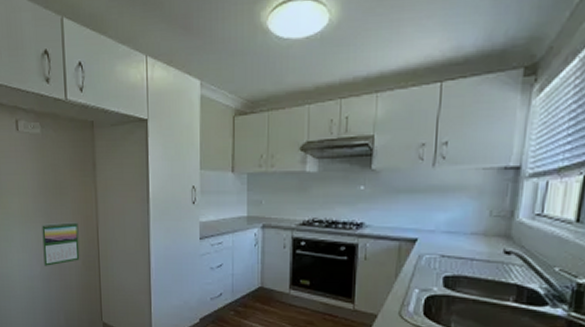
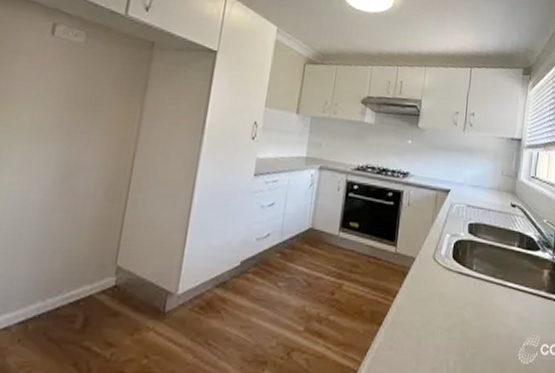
calendar: present [42,221,80,266] -> none [48,142,110,194]

